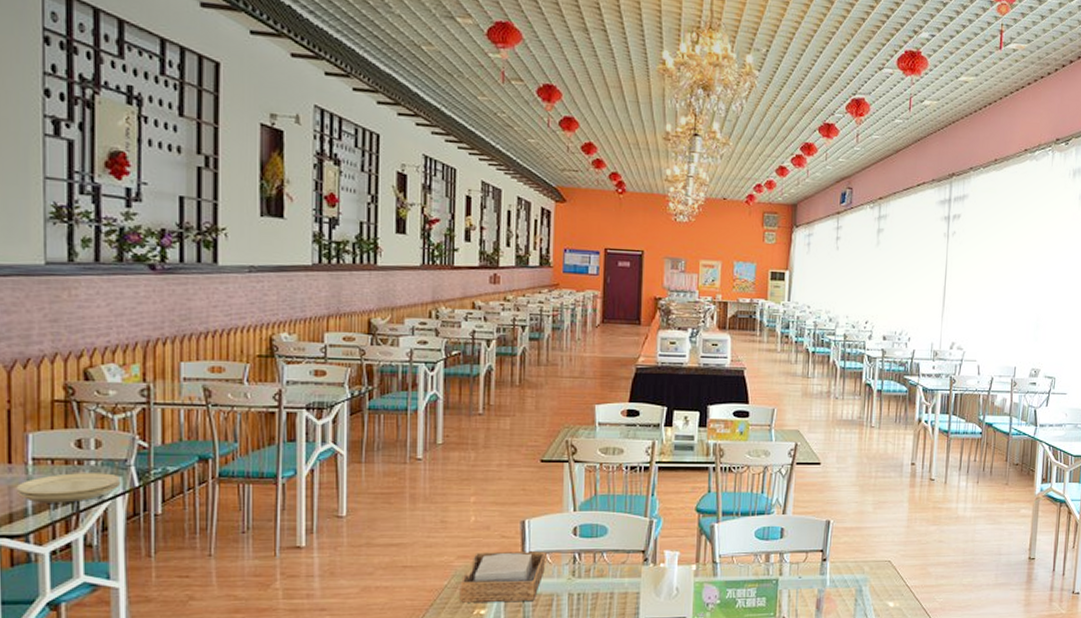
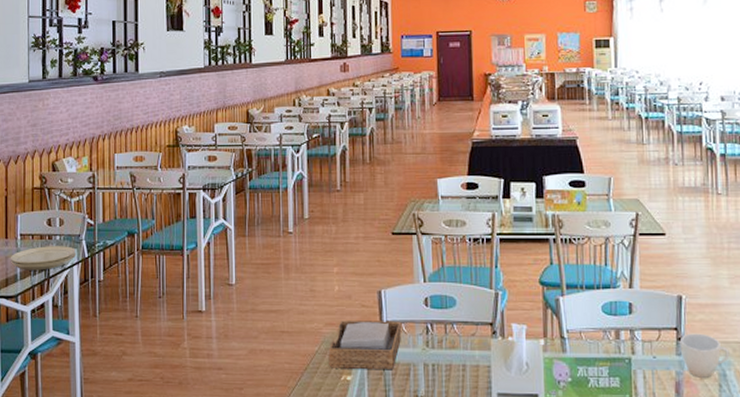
cup: none [824,554,867,594] -> present [681,333,730,378]

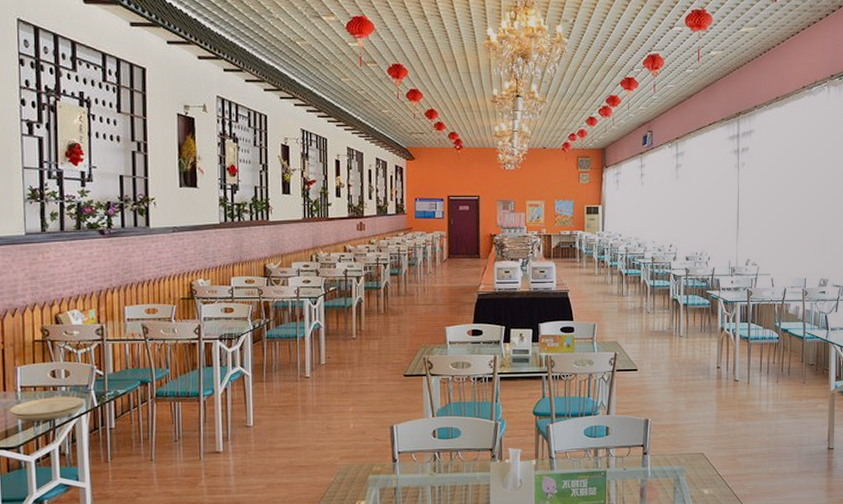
napkin holder: present [328,321,402,370] -> none [344,451,412,496]
cup: present [681,333,730,378] -> none [646,448,683,483]

